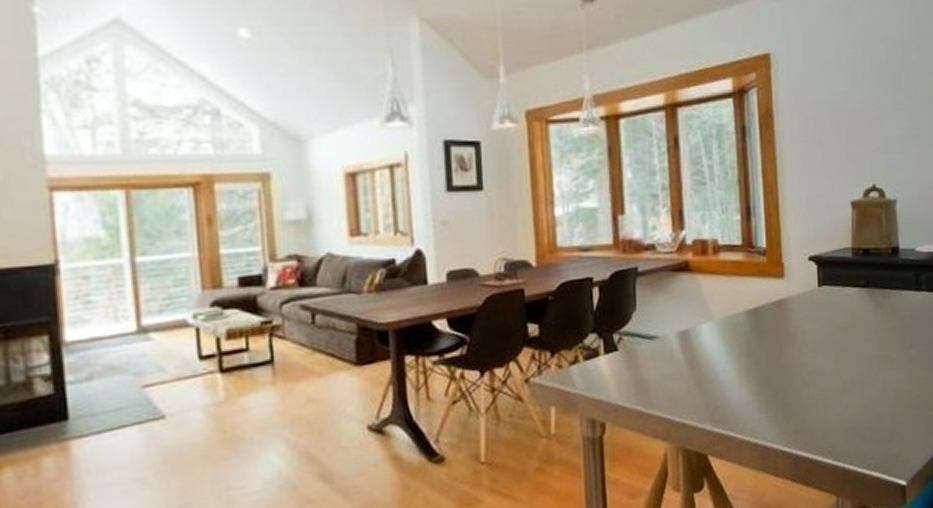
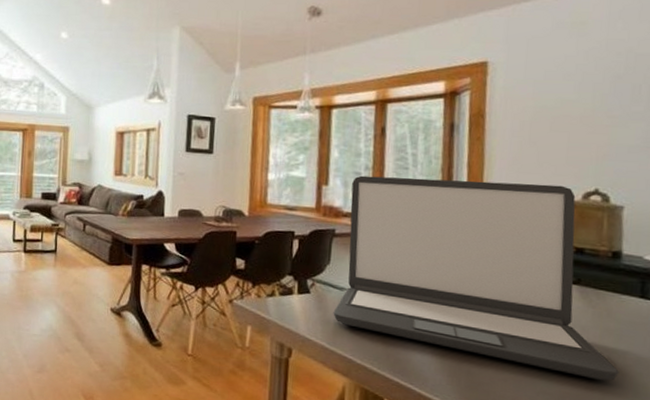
laptop: none [645,185,907,383] -> present [333,175,619,381]

